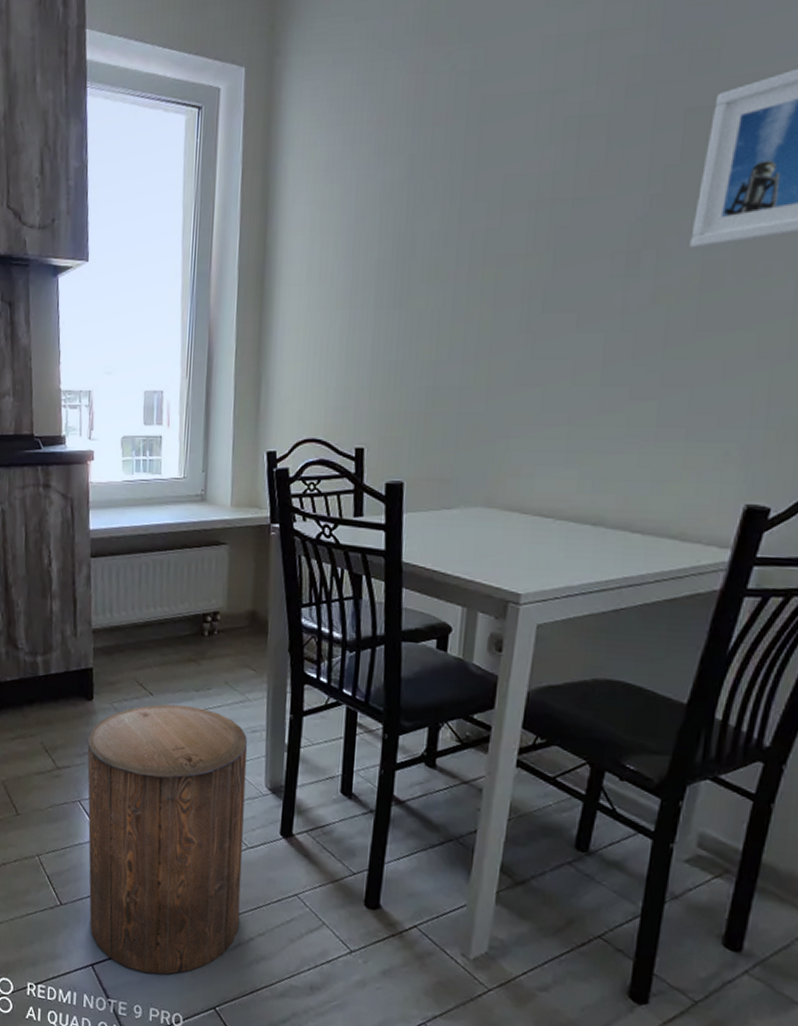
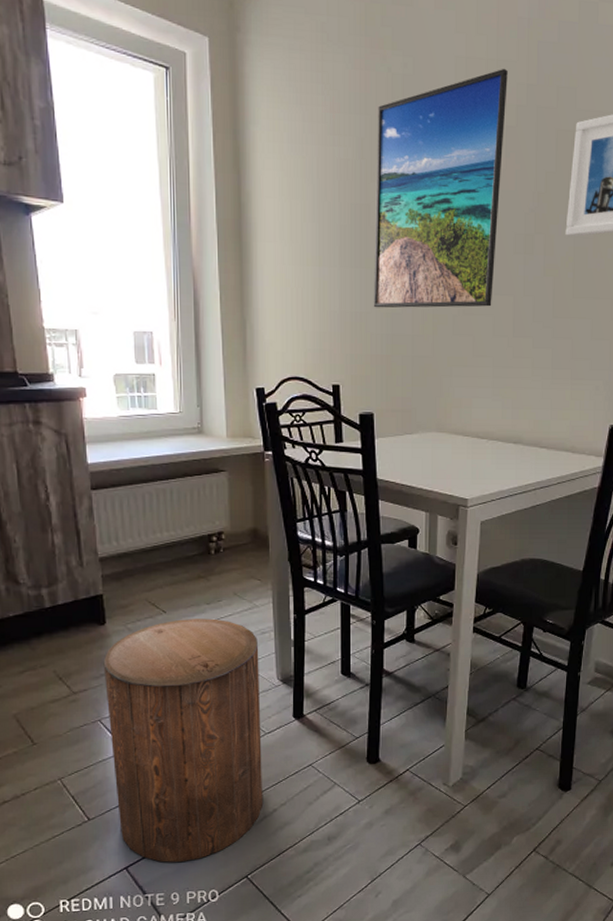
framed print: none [412,39,617,356] -> present [373,68,508,308]

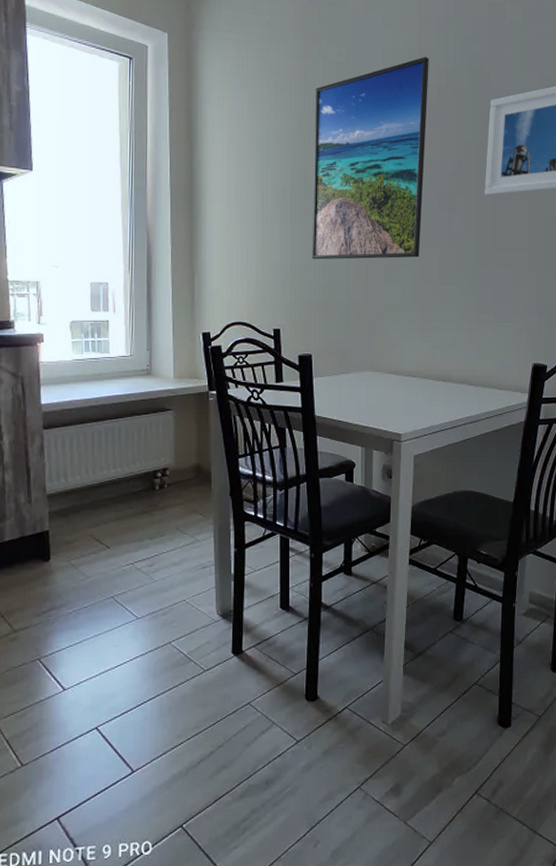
stool: present [103,618,262,863] -> none [45,553,200,812]

